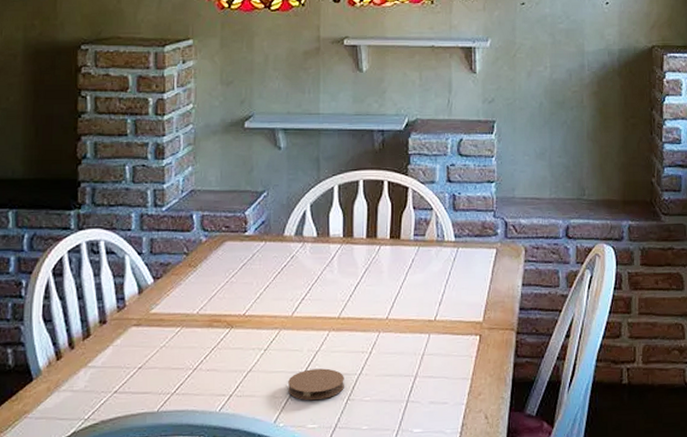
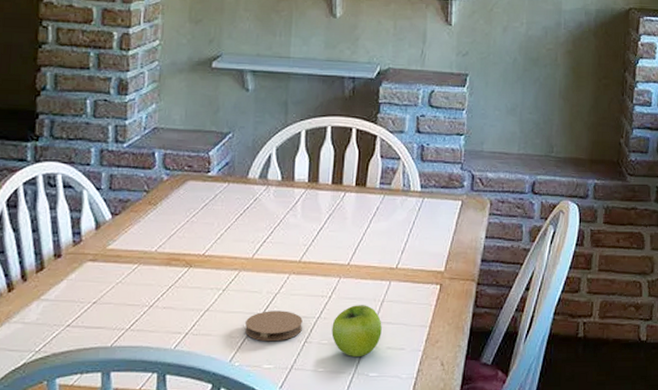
fruit: none [374,359,424,414] -> present [331,305,382,358]

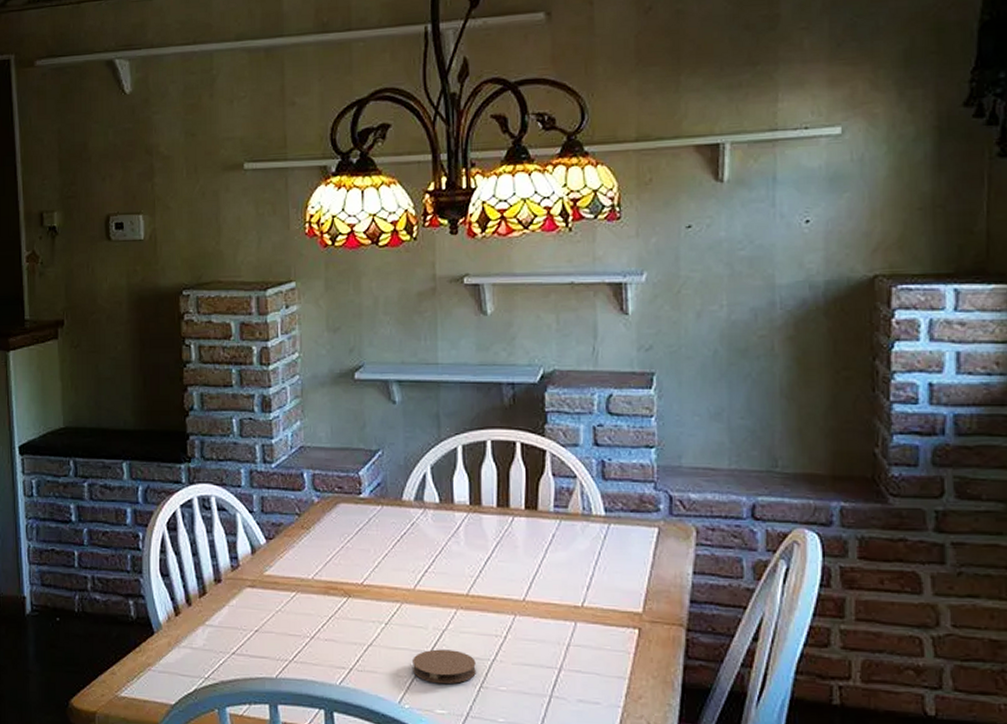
fruit: present [331,305,382,358] -> none [510,648,570,709]

